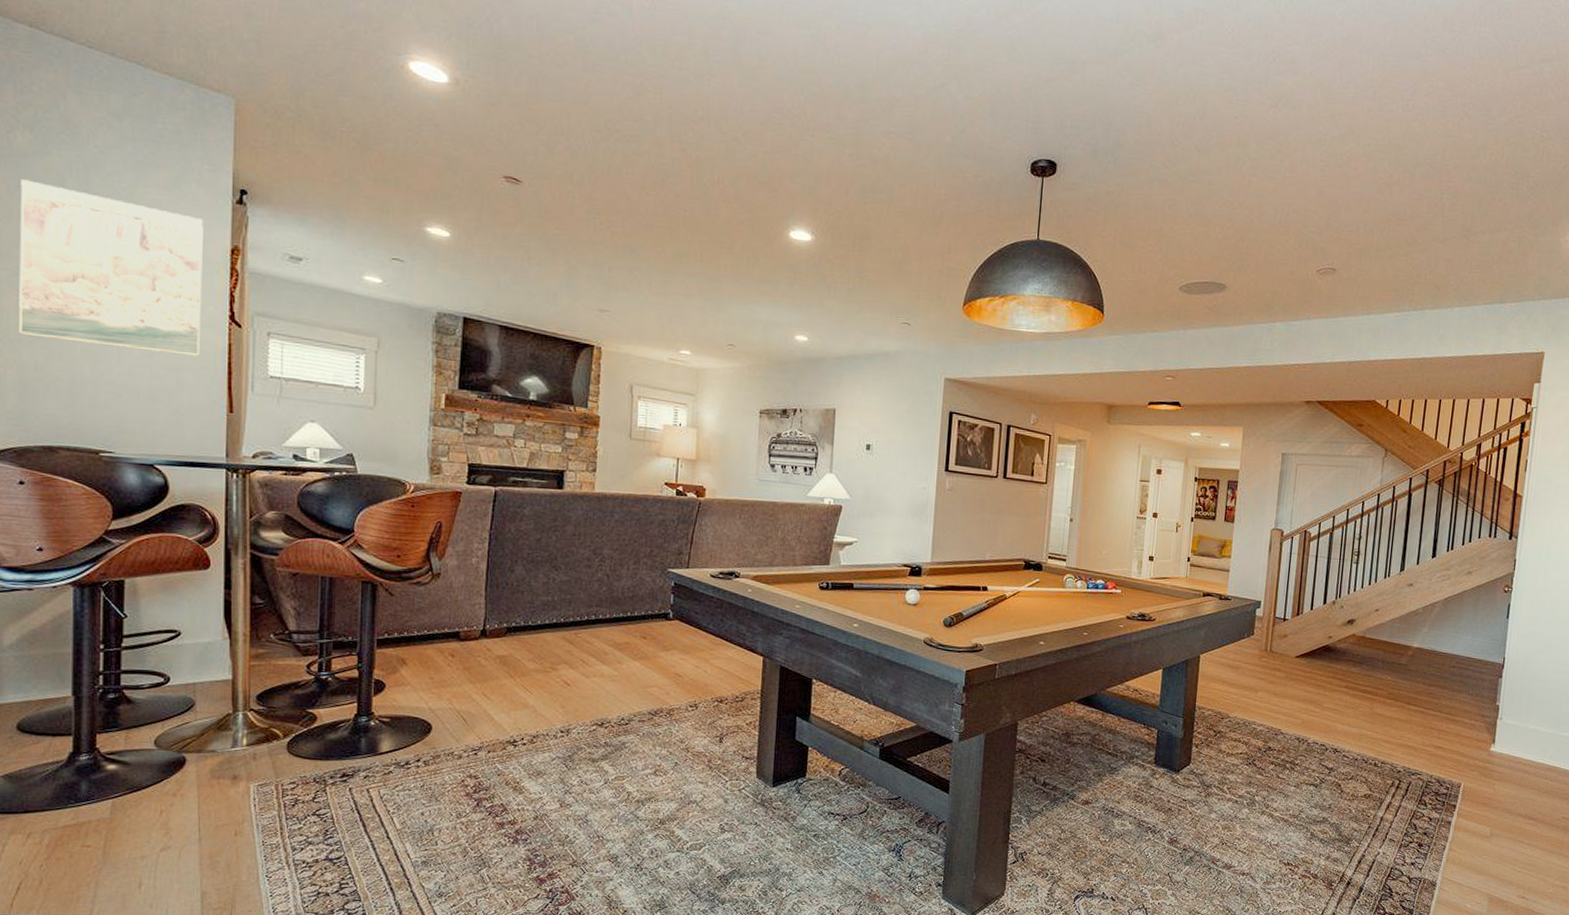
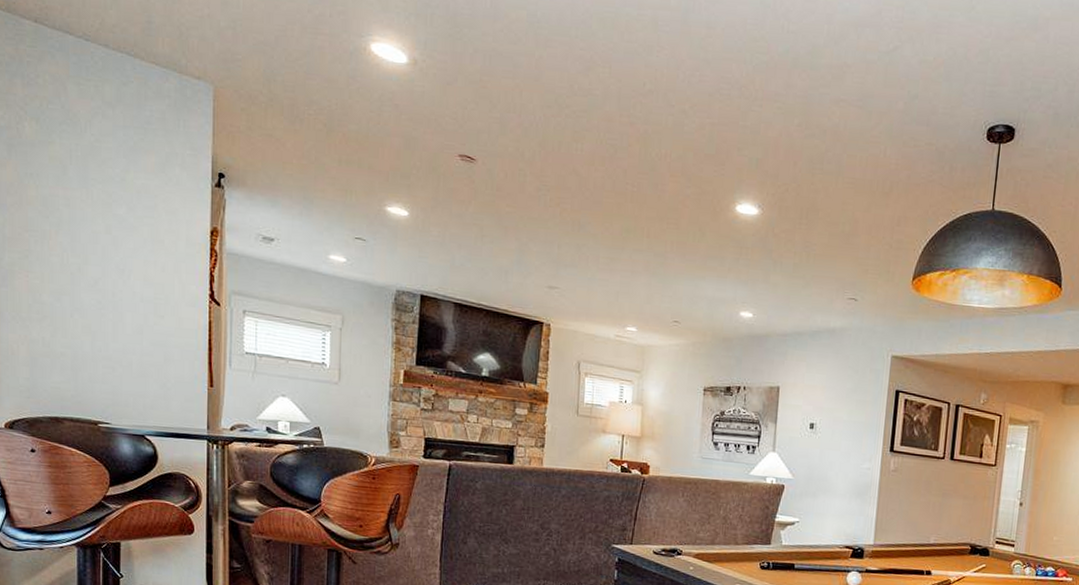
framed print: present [19,179,203,356] -> none [28,167,186,333]

